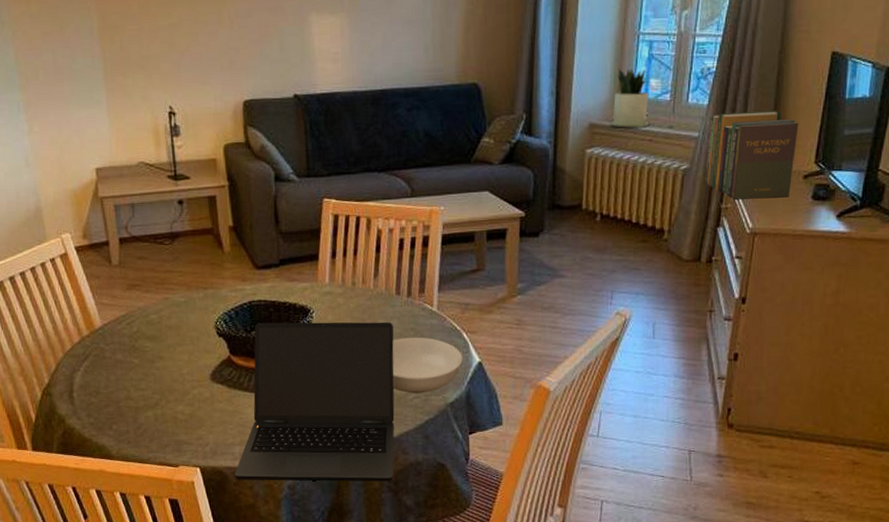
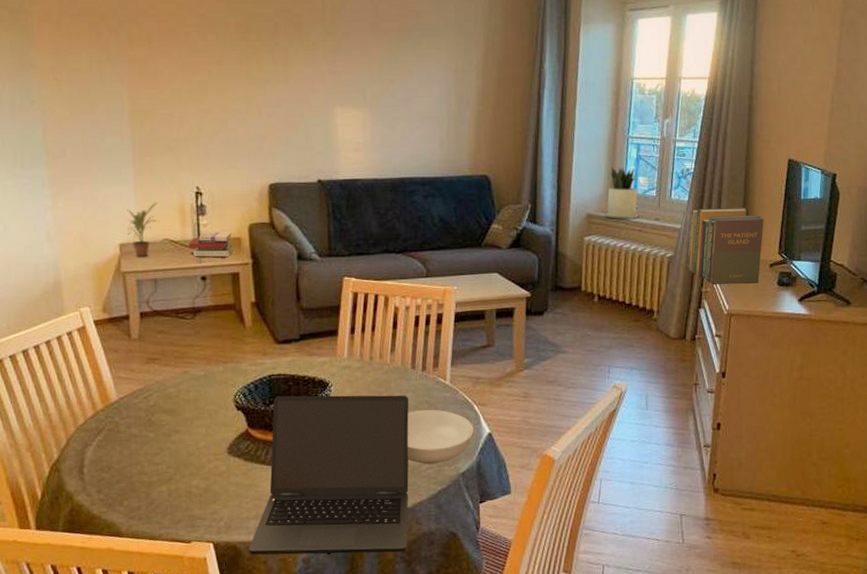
potted plant: none [101,123,133,182] -> present [127,201,158,257]
books: none [164,153,209,181] -> present [189,232,233,258]

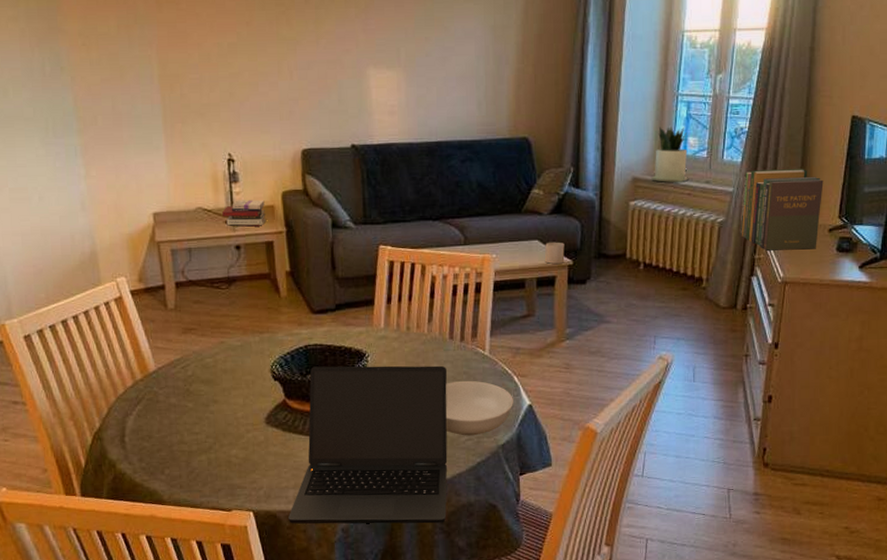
potted plant: present [127,201,158,257] -> none [160,169,191,226]
mug: none [503,274,523,296] -> present [544,242,565,264]

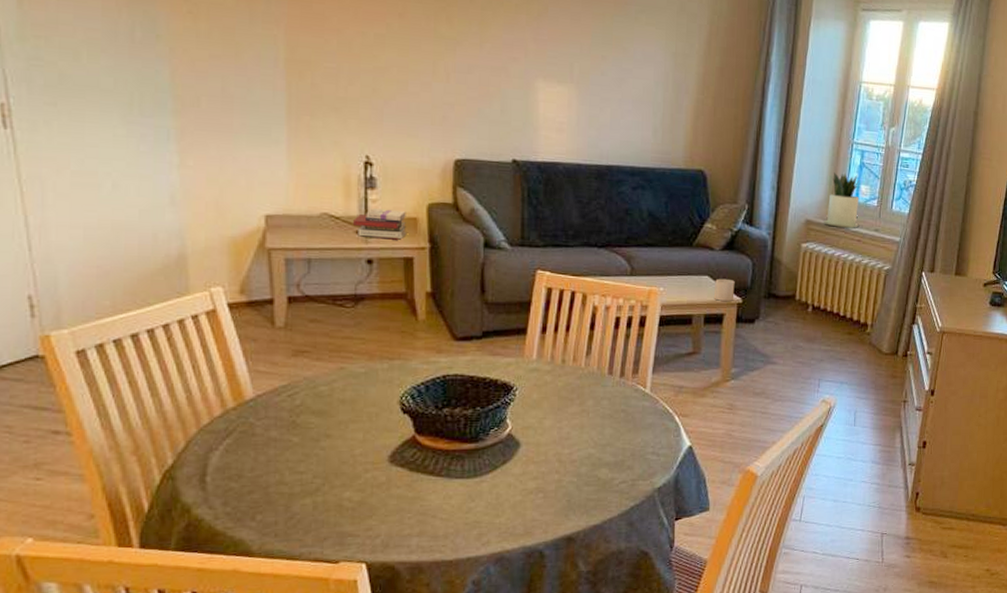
laptop: present [288,365,448,524] -> none [409,399,603,577]
bowl: present [445,380,513,436] -> none [598,419,673,478]
books: present [739,169,824,251] -> none [904,222,981,302]

